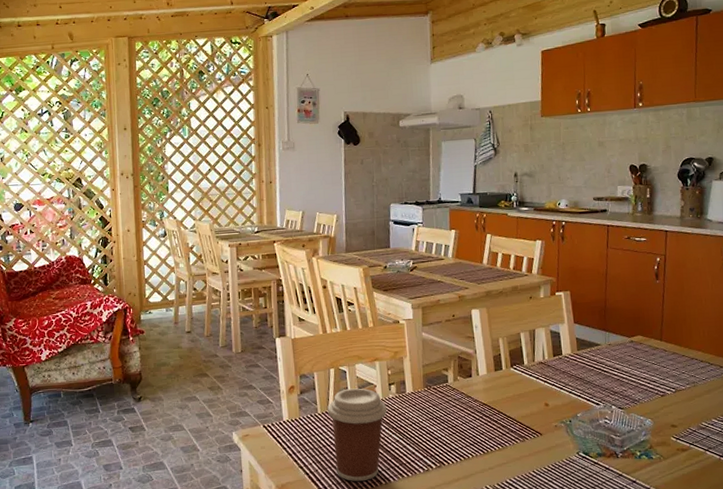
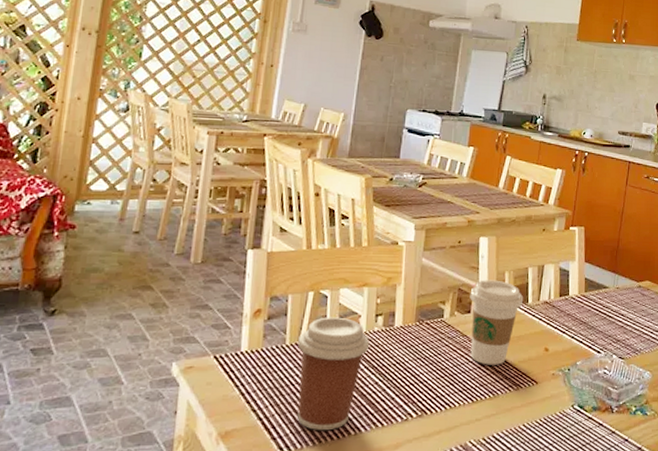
coffee cup: none [469,346,520,421] -> present [470,280,524,365]

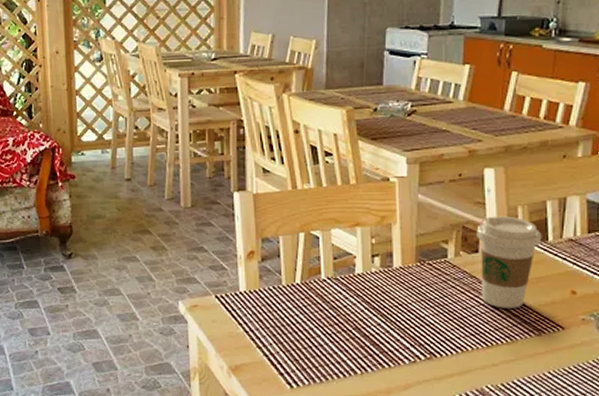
coffee cup: present [297,317,370,431] -> none [294,258,368,369]

